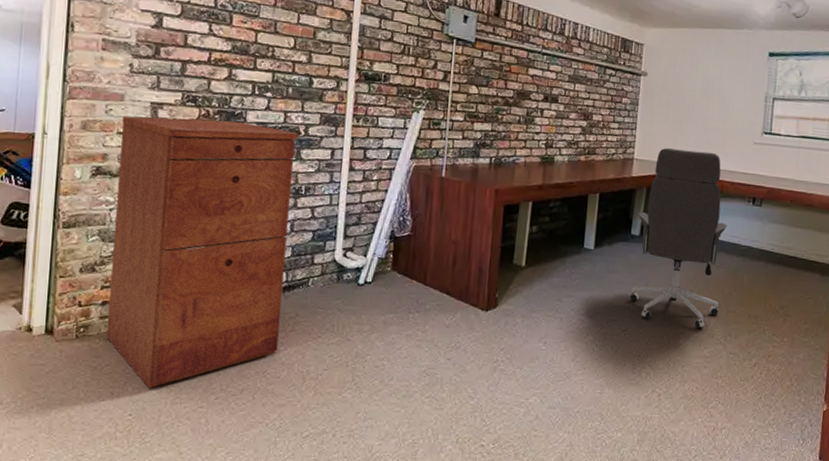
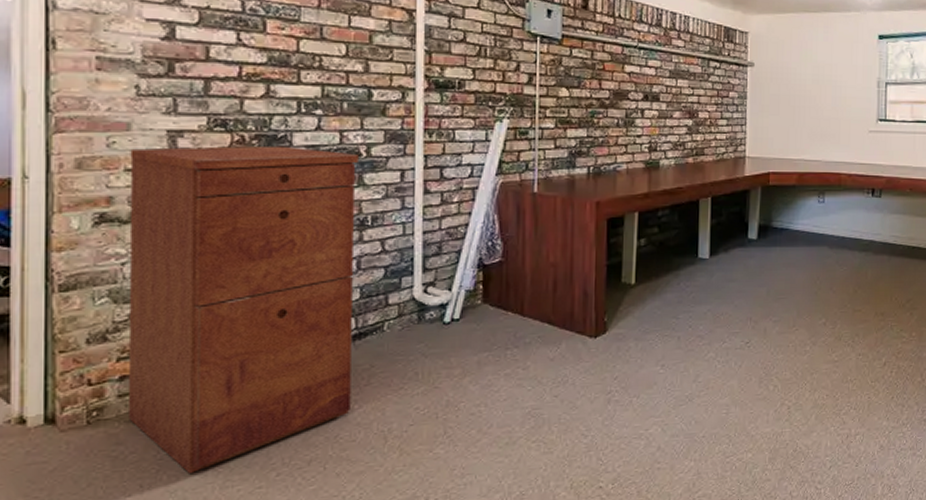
office chair: present [629,148,727,329] -> none [750,143,848,333]

